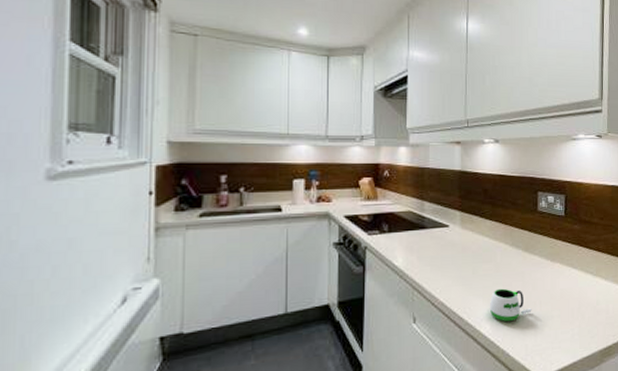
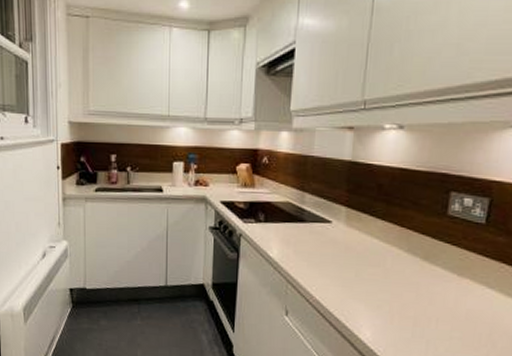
mug: present [489,288,532,322] -> none [371,296,425,333]

